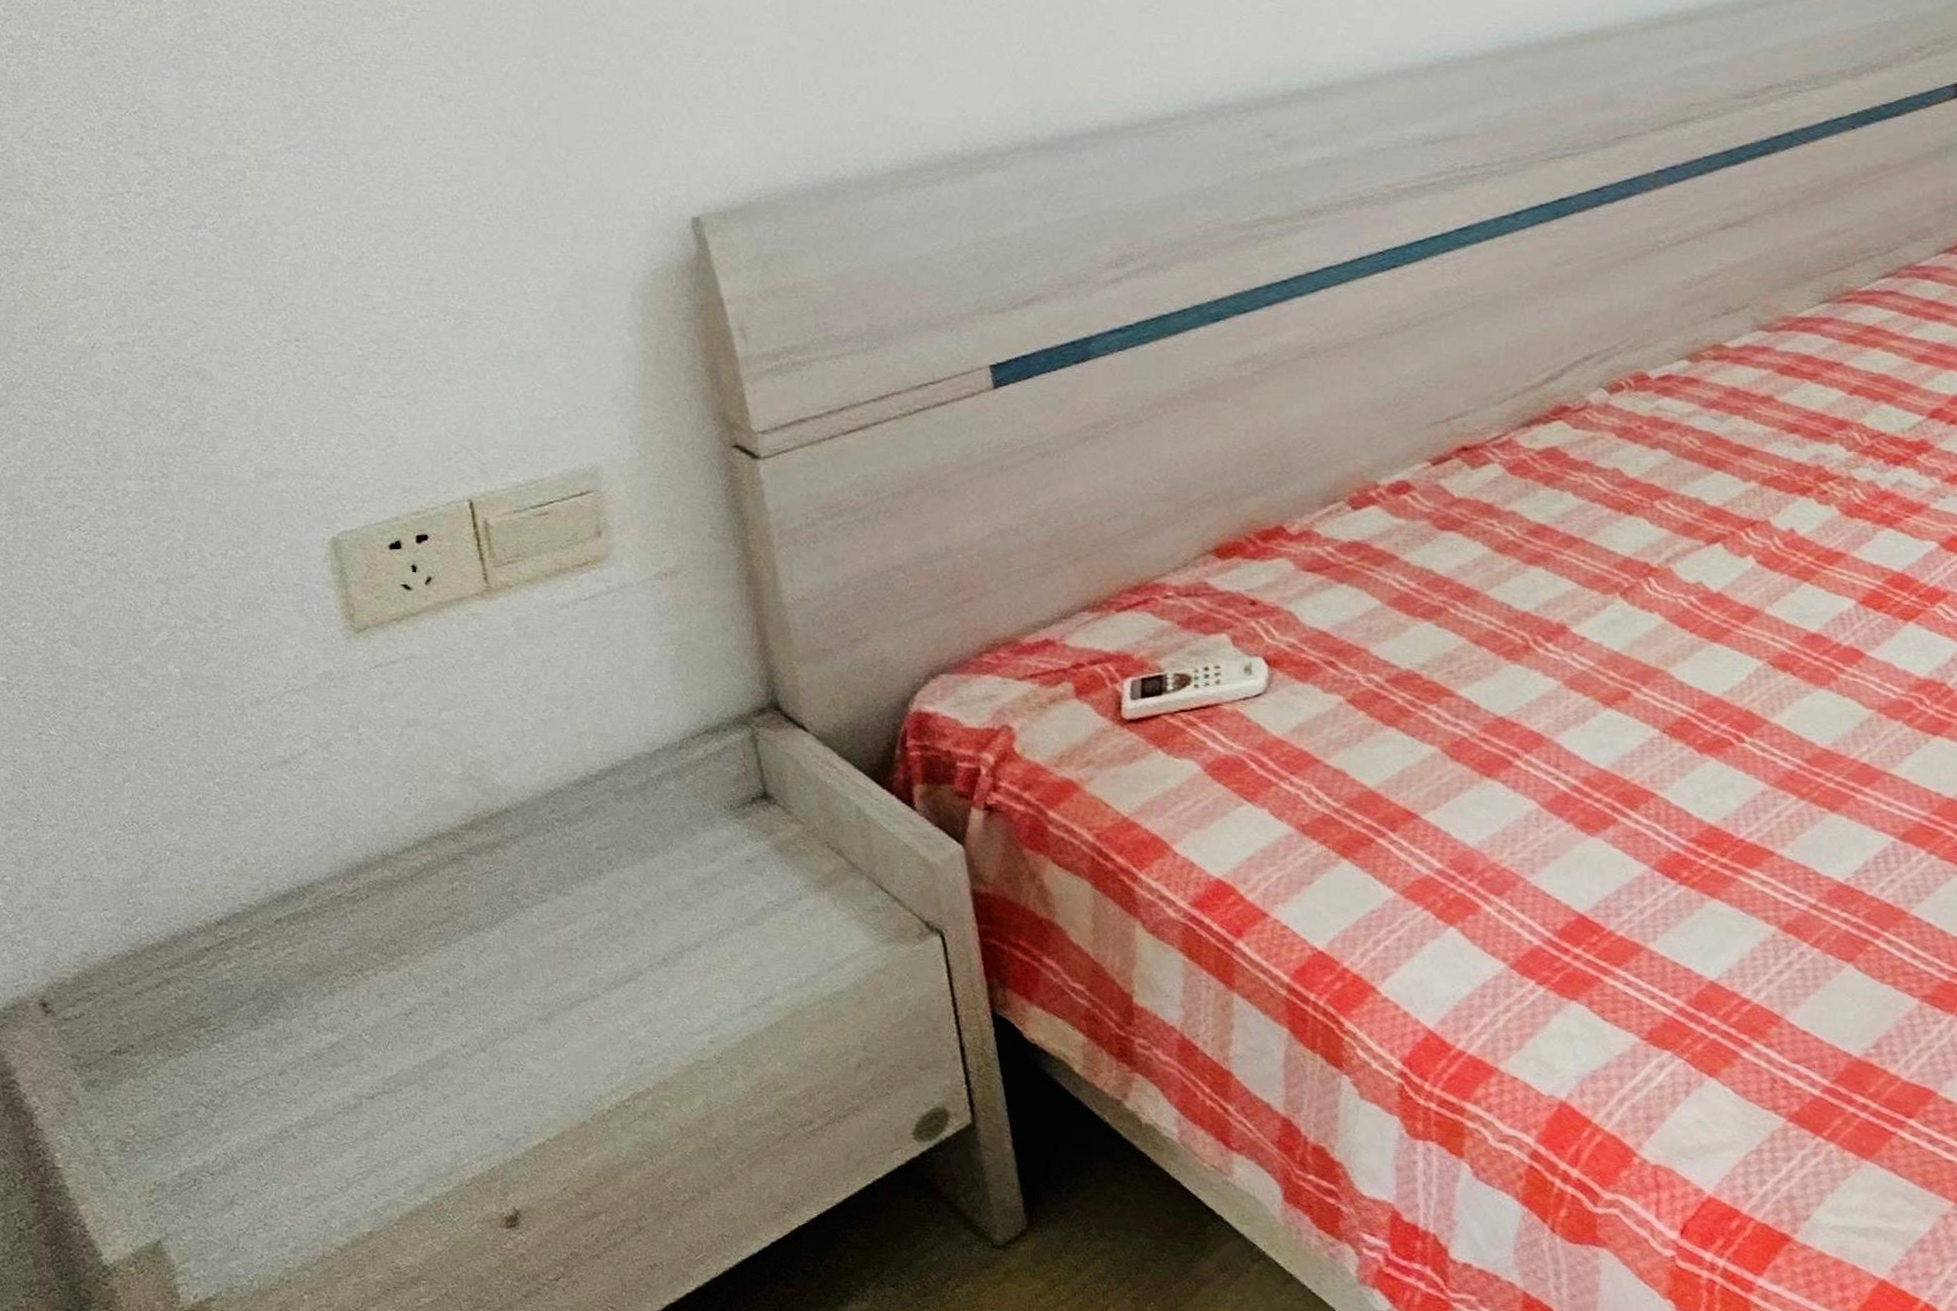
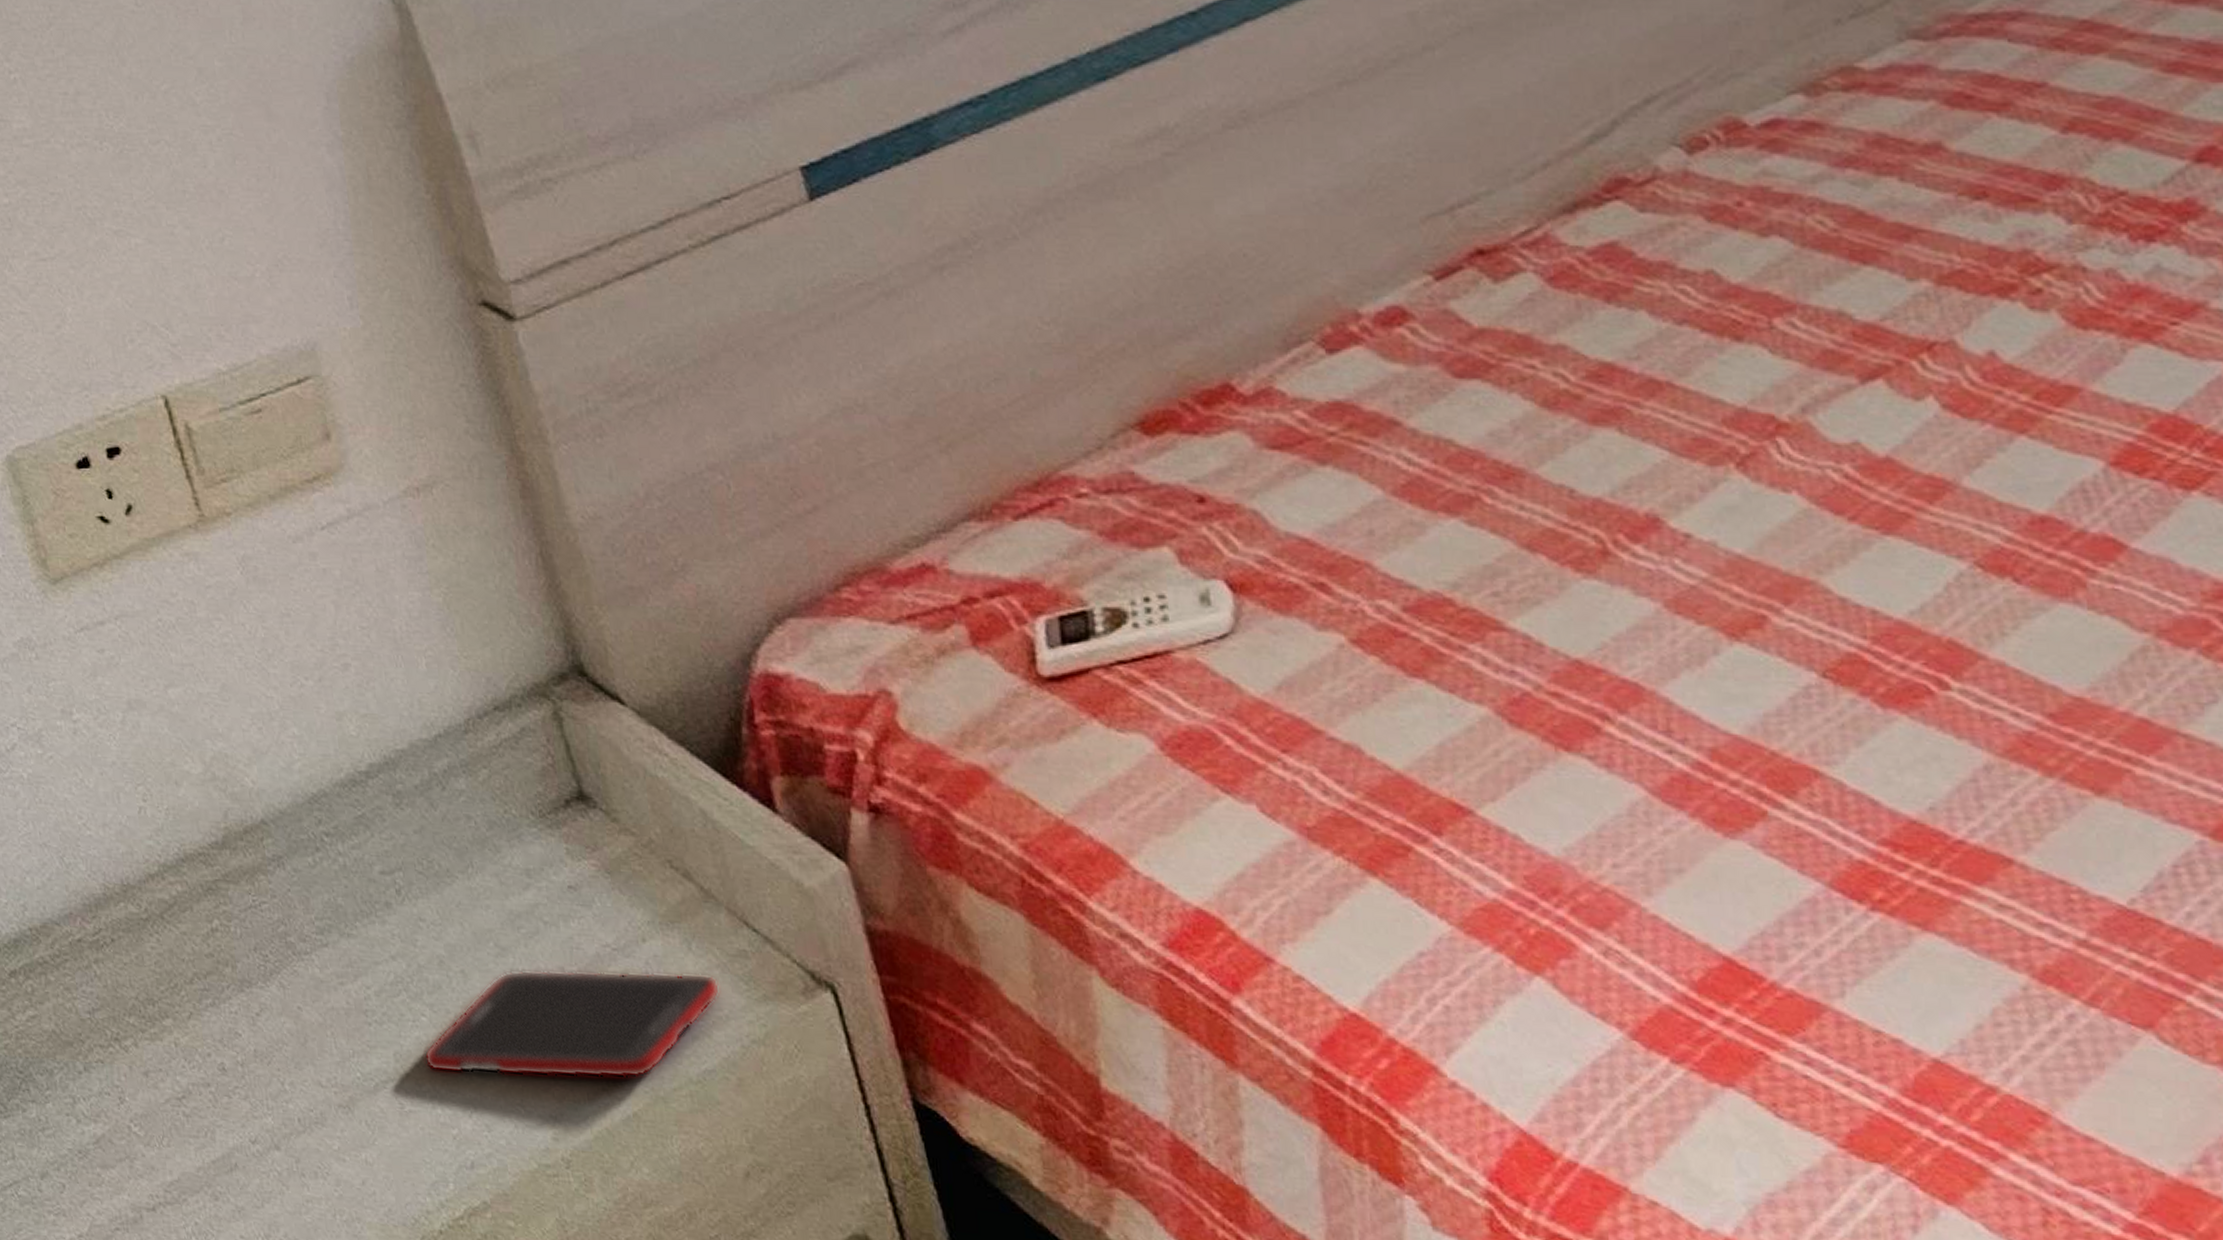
cell phone: none [614,919,855,998] -> present [424,969,721,1079]

